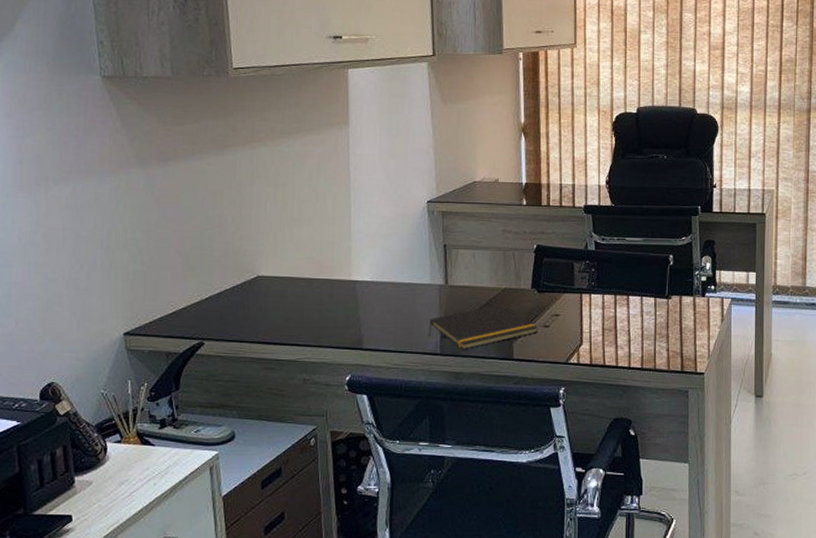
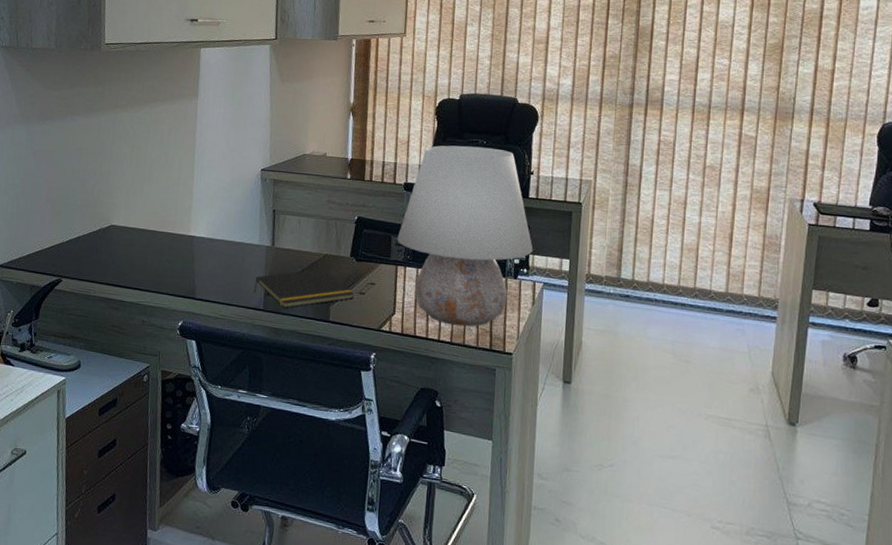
table lamp: none [580,162,720,350] -> present [397,145,533,327]

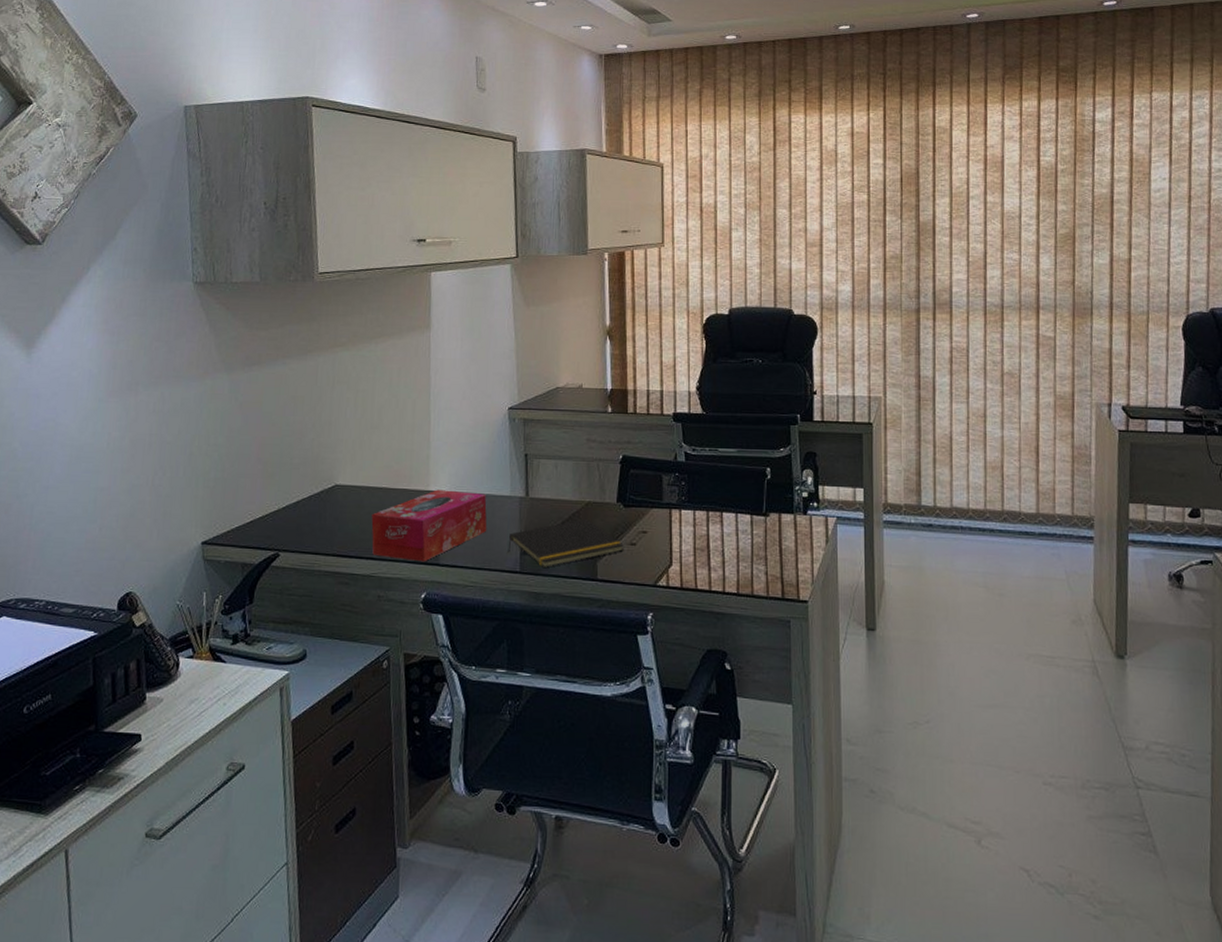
tissue box: none [139,235,238,296] -> present [371,489,487,562]
table lamp: present [397,145,533,327] -> none [669,366,822,574]

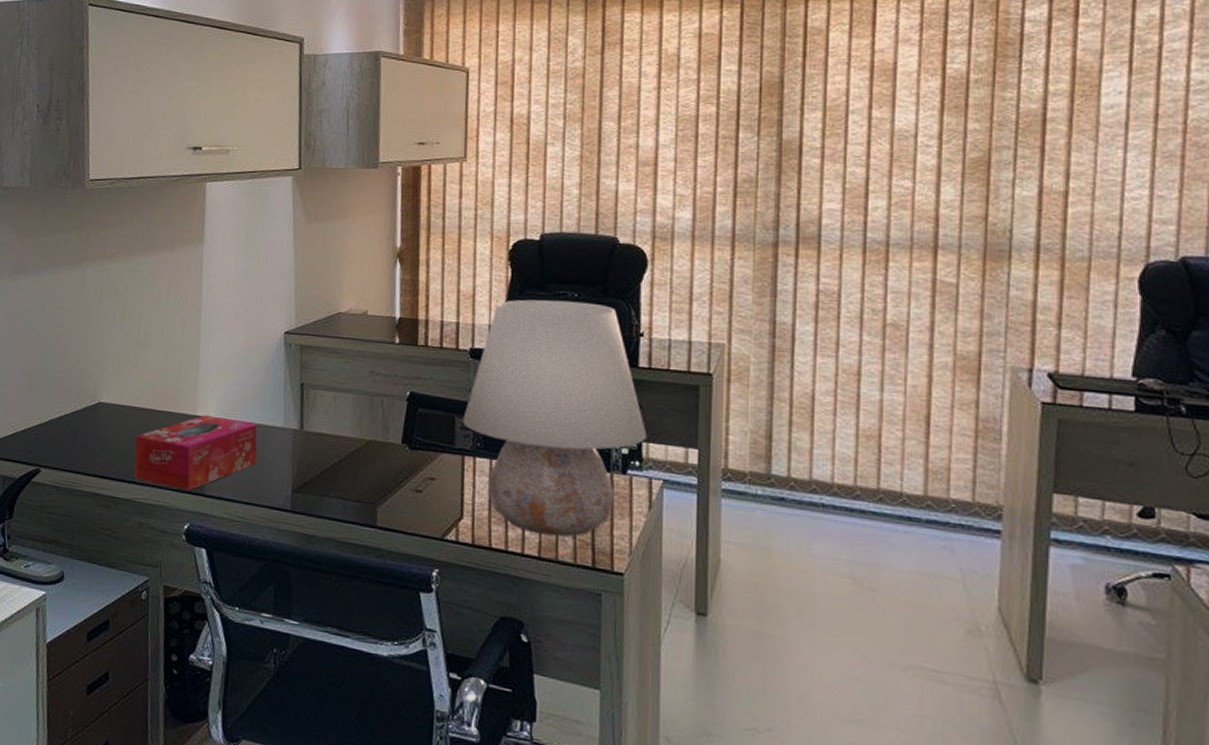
notepad: present [508,519,624,568] -> none [278,459,408,509]
table lamp: none [669,366,822,574] -> present [462,299,647,537]

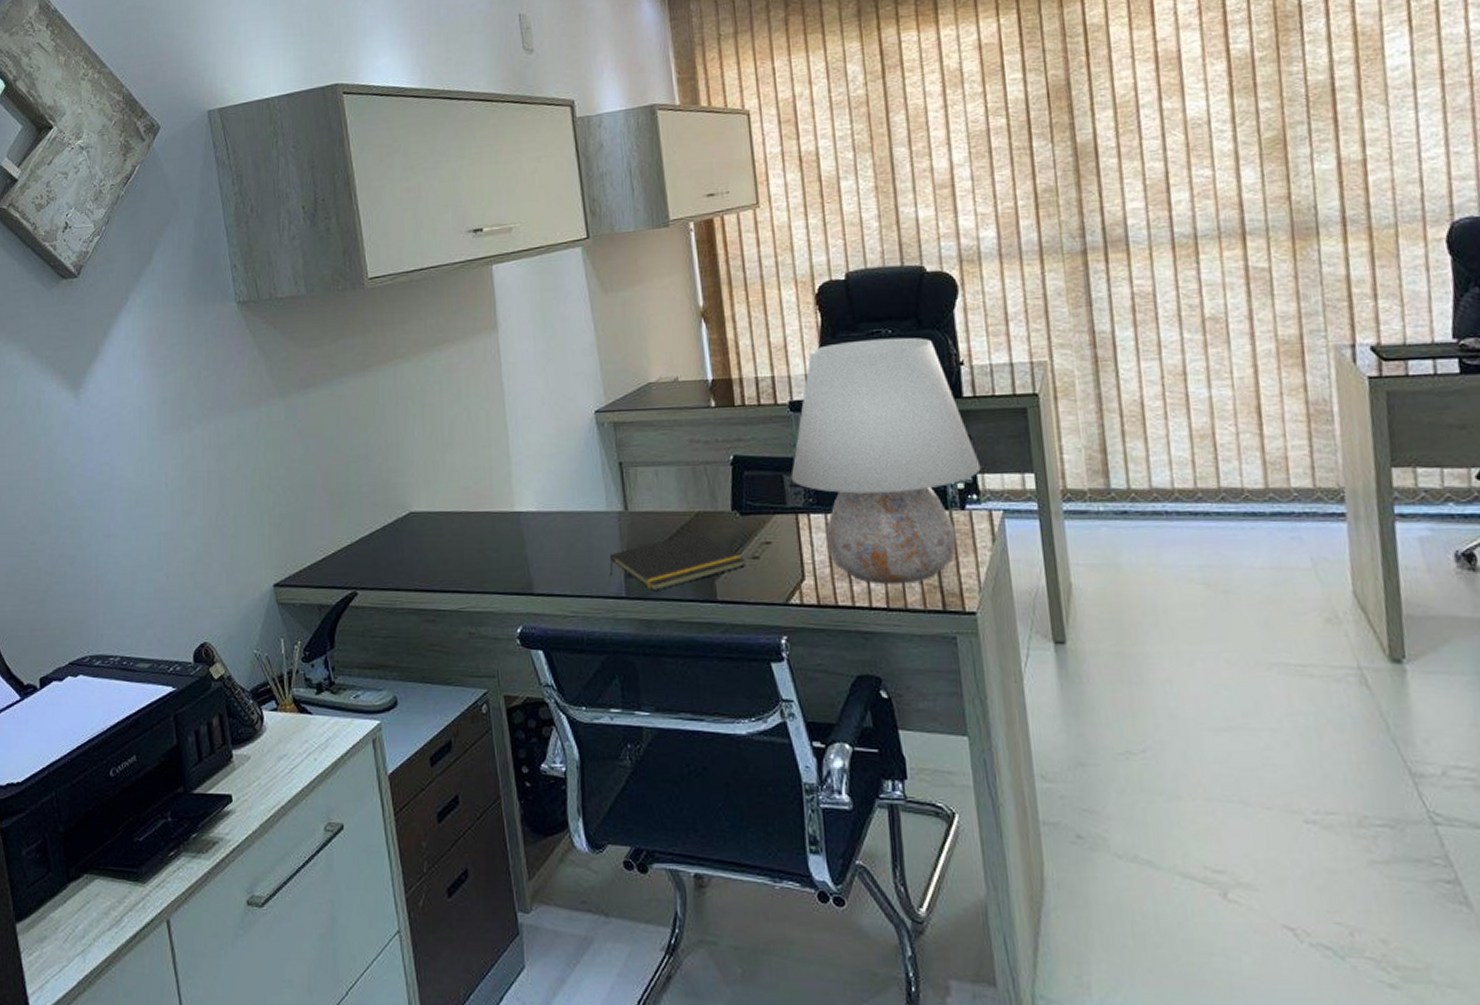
tissue box: present [134,415,257,491] -> none [453,509,584,593]
notepad: none [278,459,408,509] -> present [609,533,745,591]

